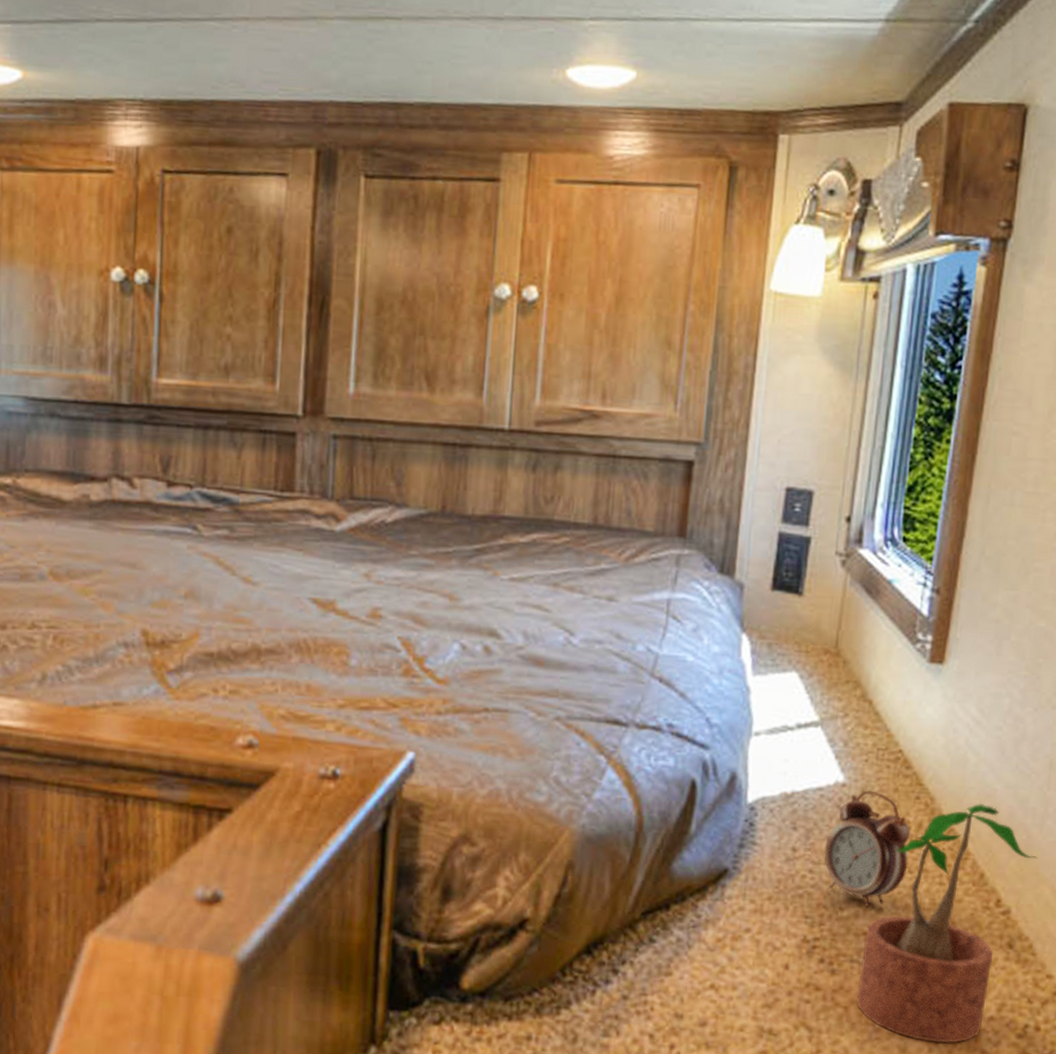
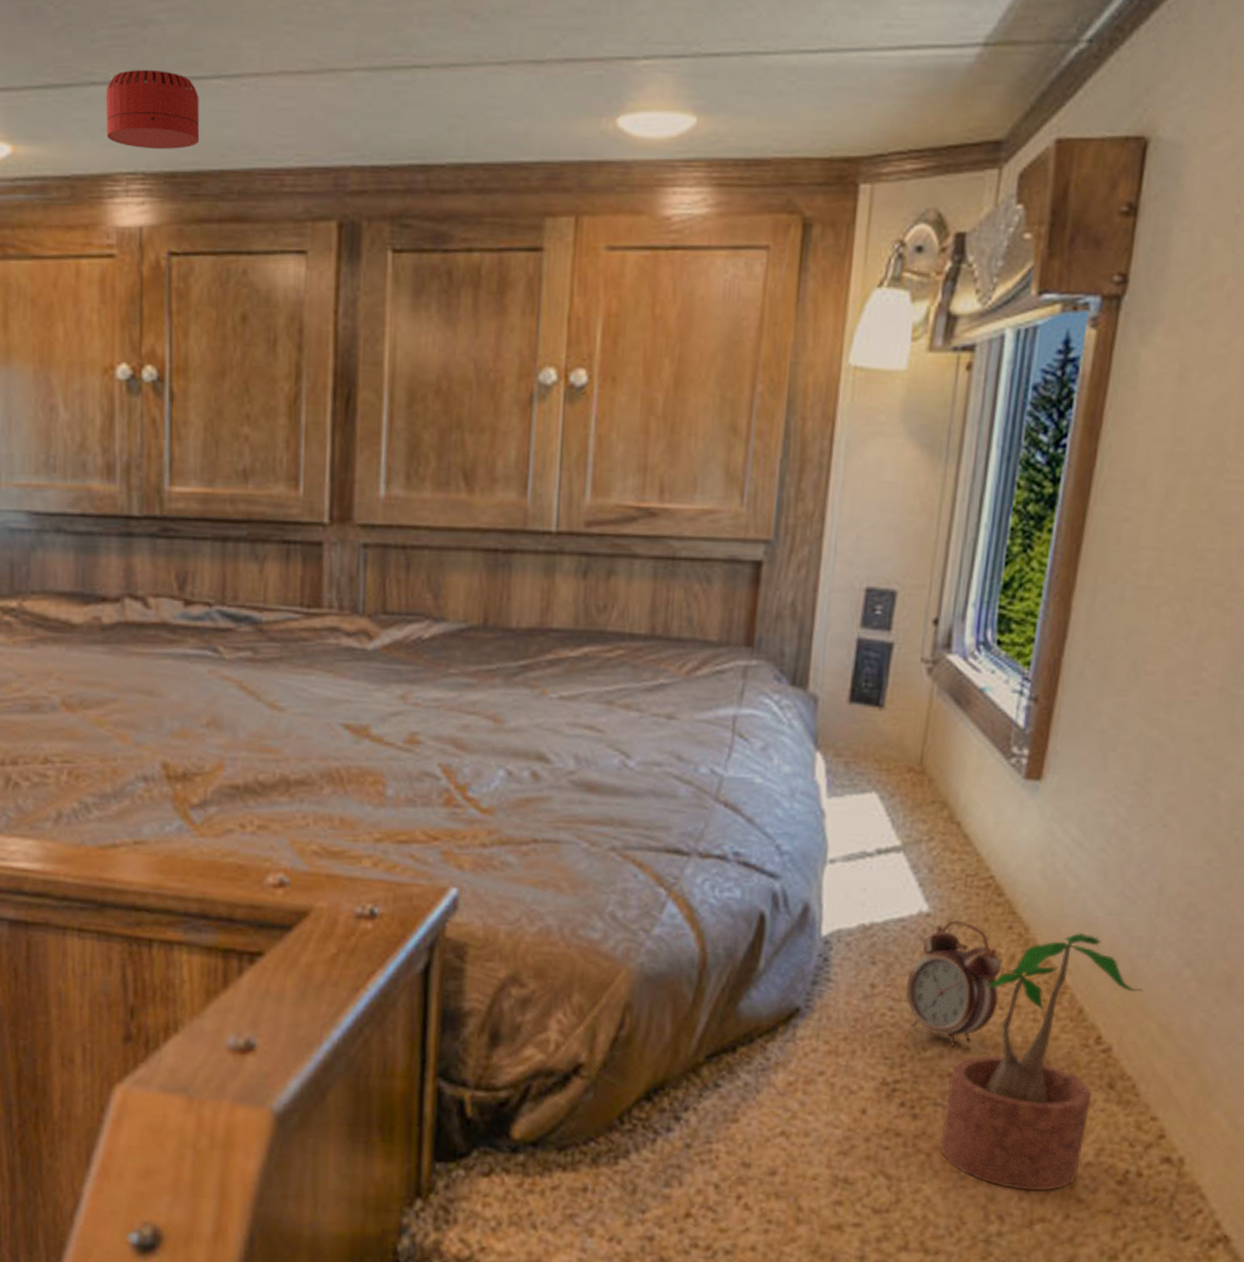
smoke detector: none [109,9,194,80] -> present [105,69,200,149]

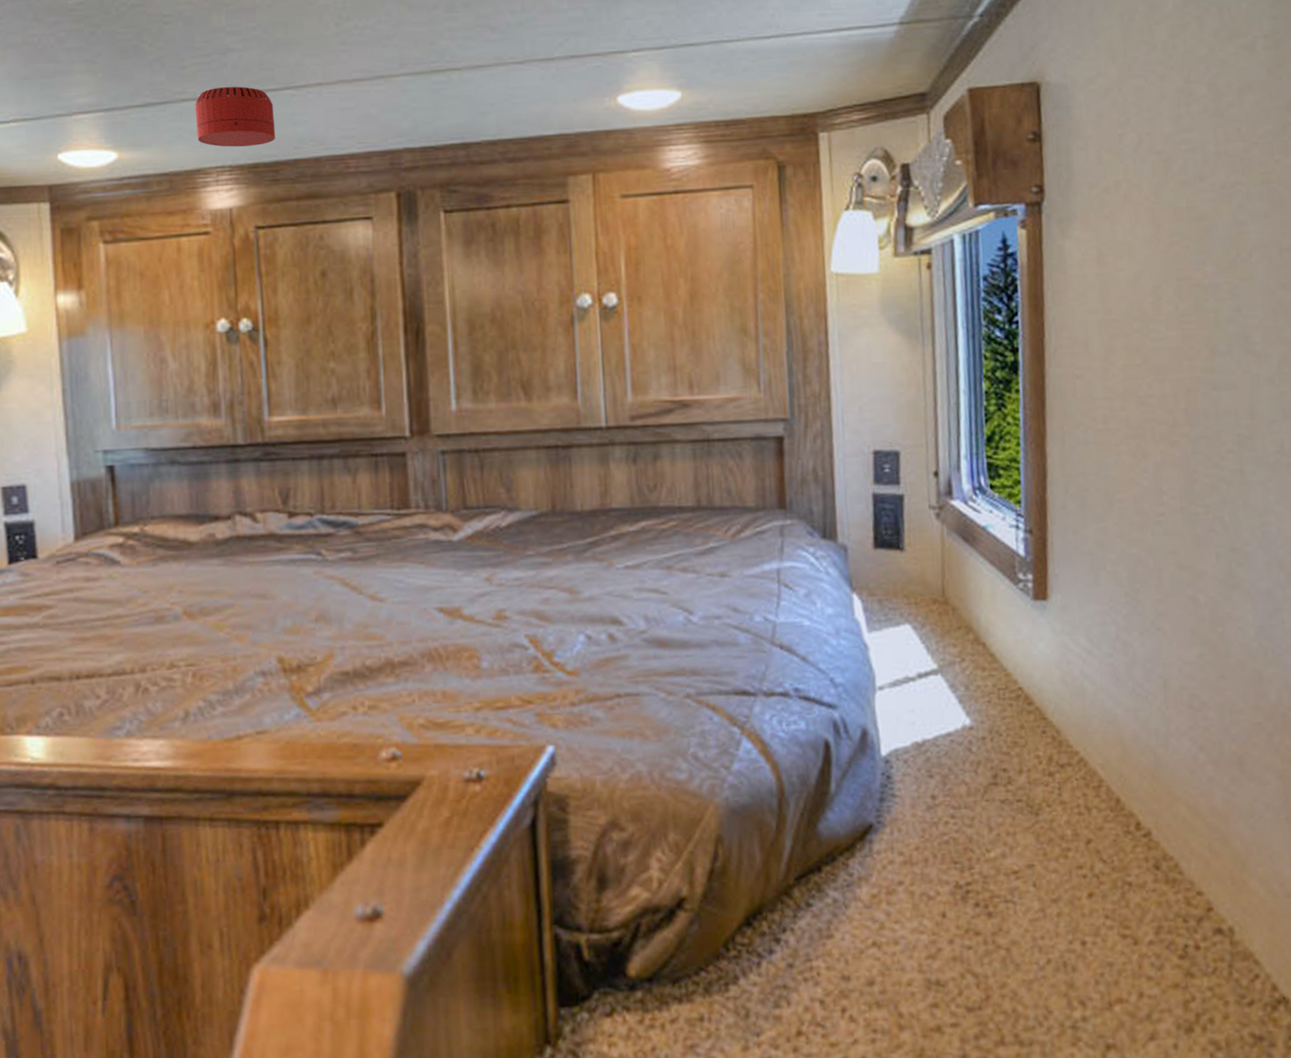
alarm clock: present [906,920,1002,1048] -> none [962,730,1045,847]
potted plant: present [940,932,1144,1191] -> none [1015,730,1168,974]

